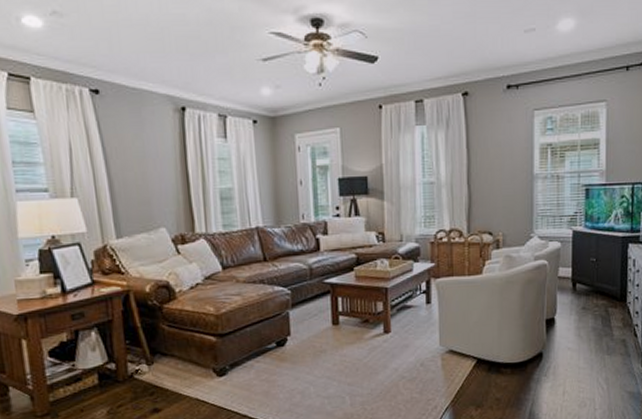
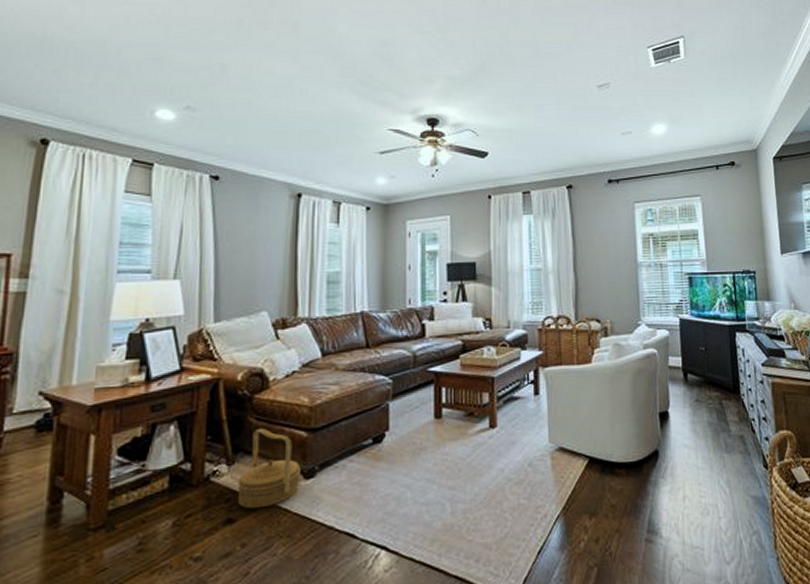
basket: none [158,333,214,401] -> present [237,427,300,509]

